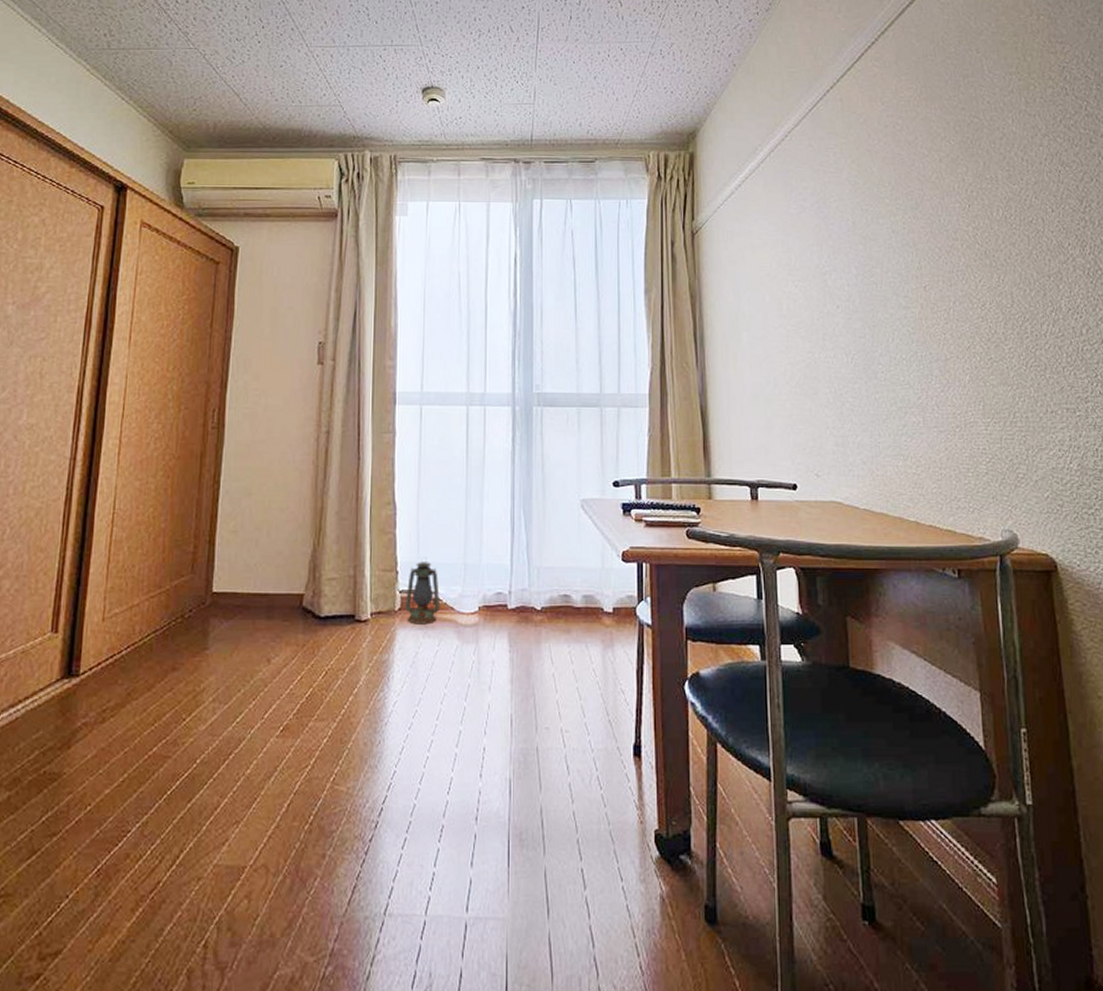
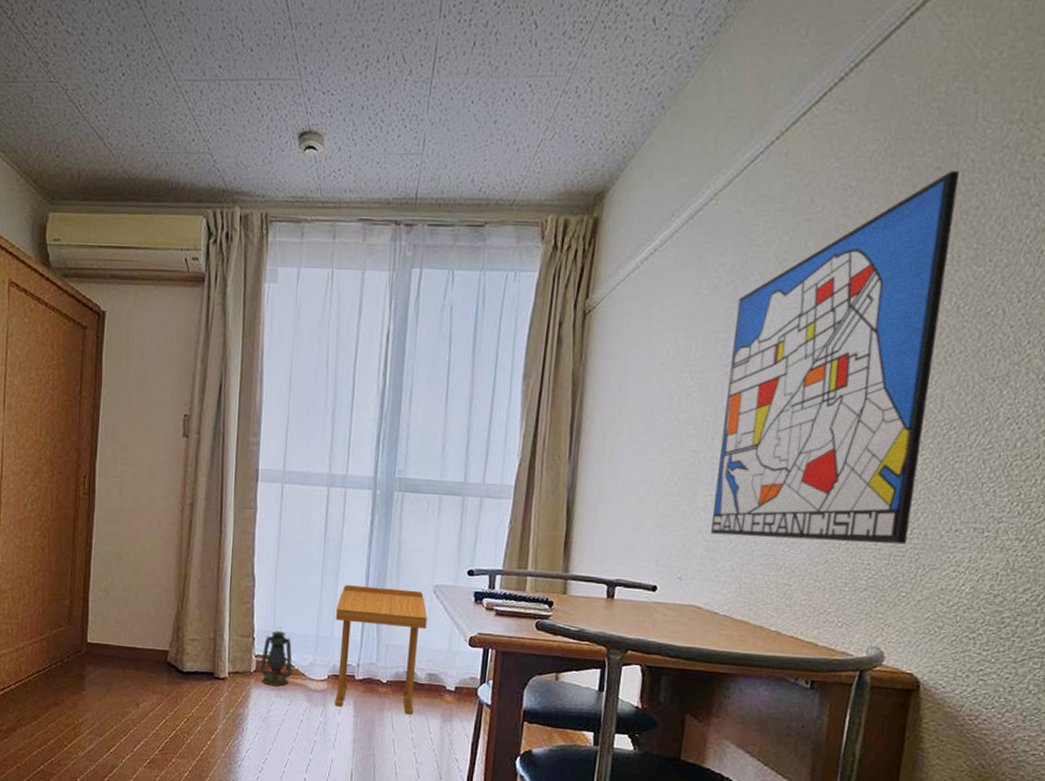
side table: none [482,506,577,644] -> present [335,585,427,715]
wall art: none [824,111,1013,430] -> present [711,171,959,545]

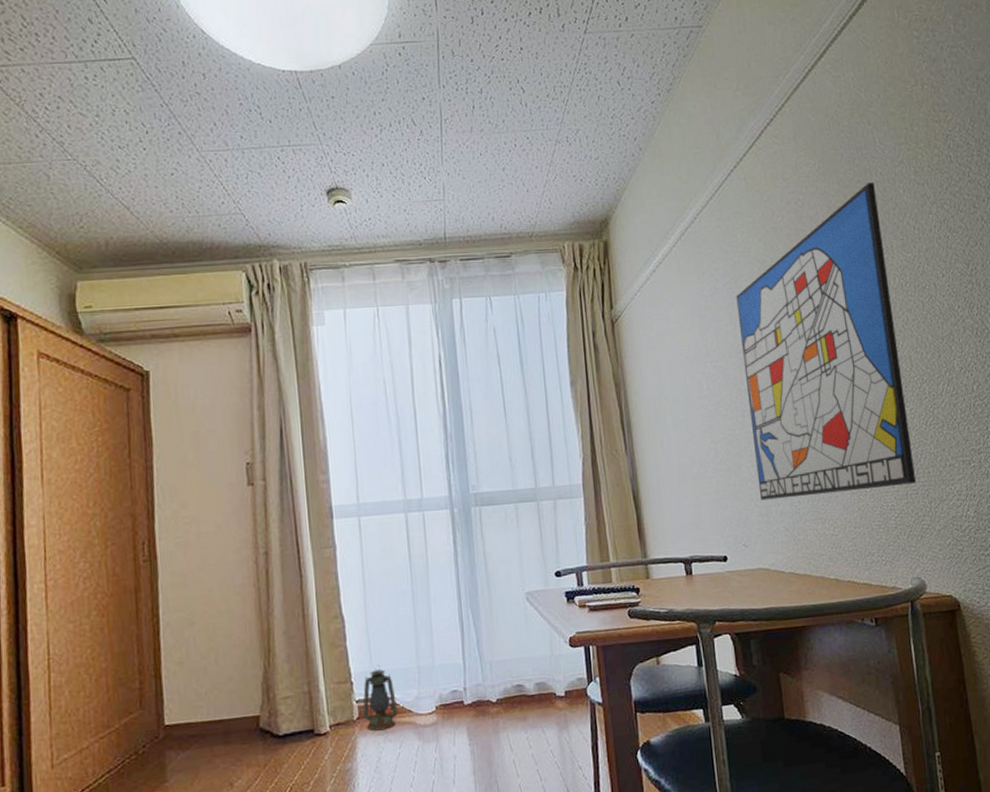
side table: present [335,585,427,715] -> none [432,601,529,738]

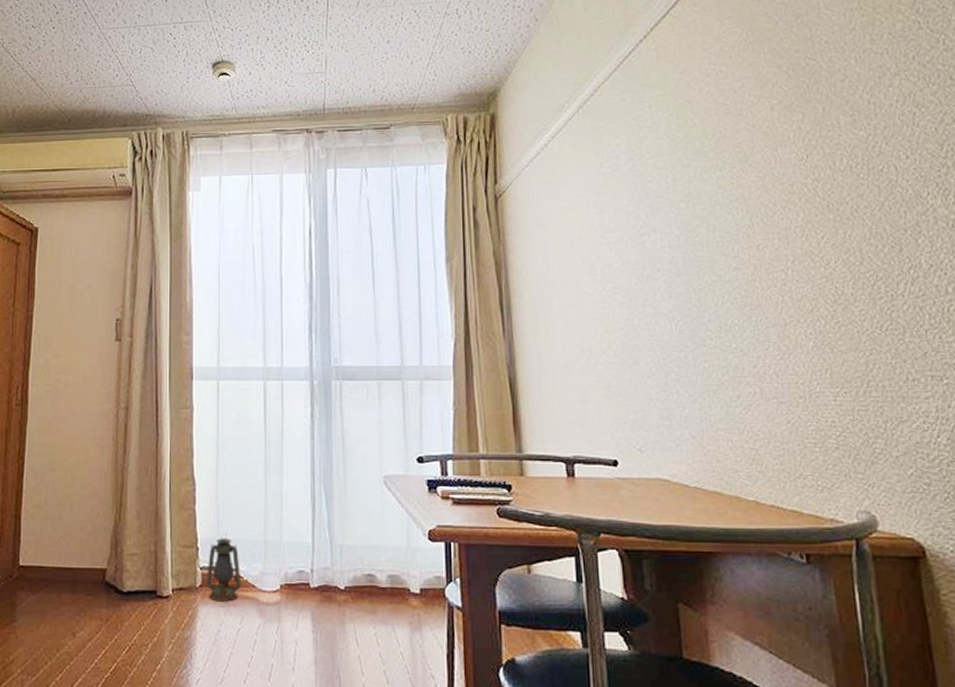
wall art: present [736,182,917,501] -> none [640,52,867,401]

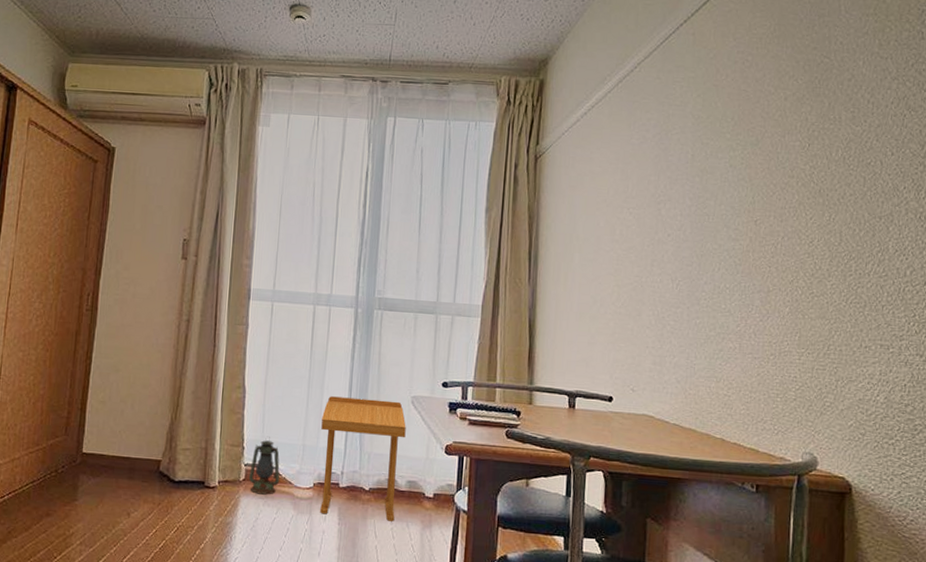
side table: none [282,482,381,625] -> present [320,396,406,521]

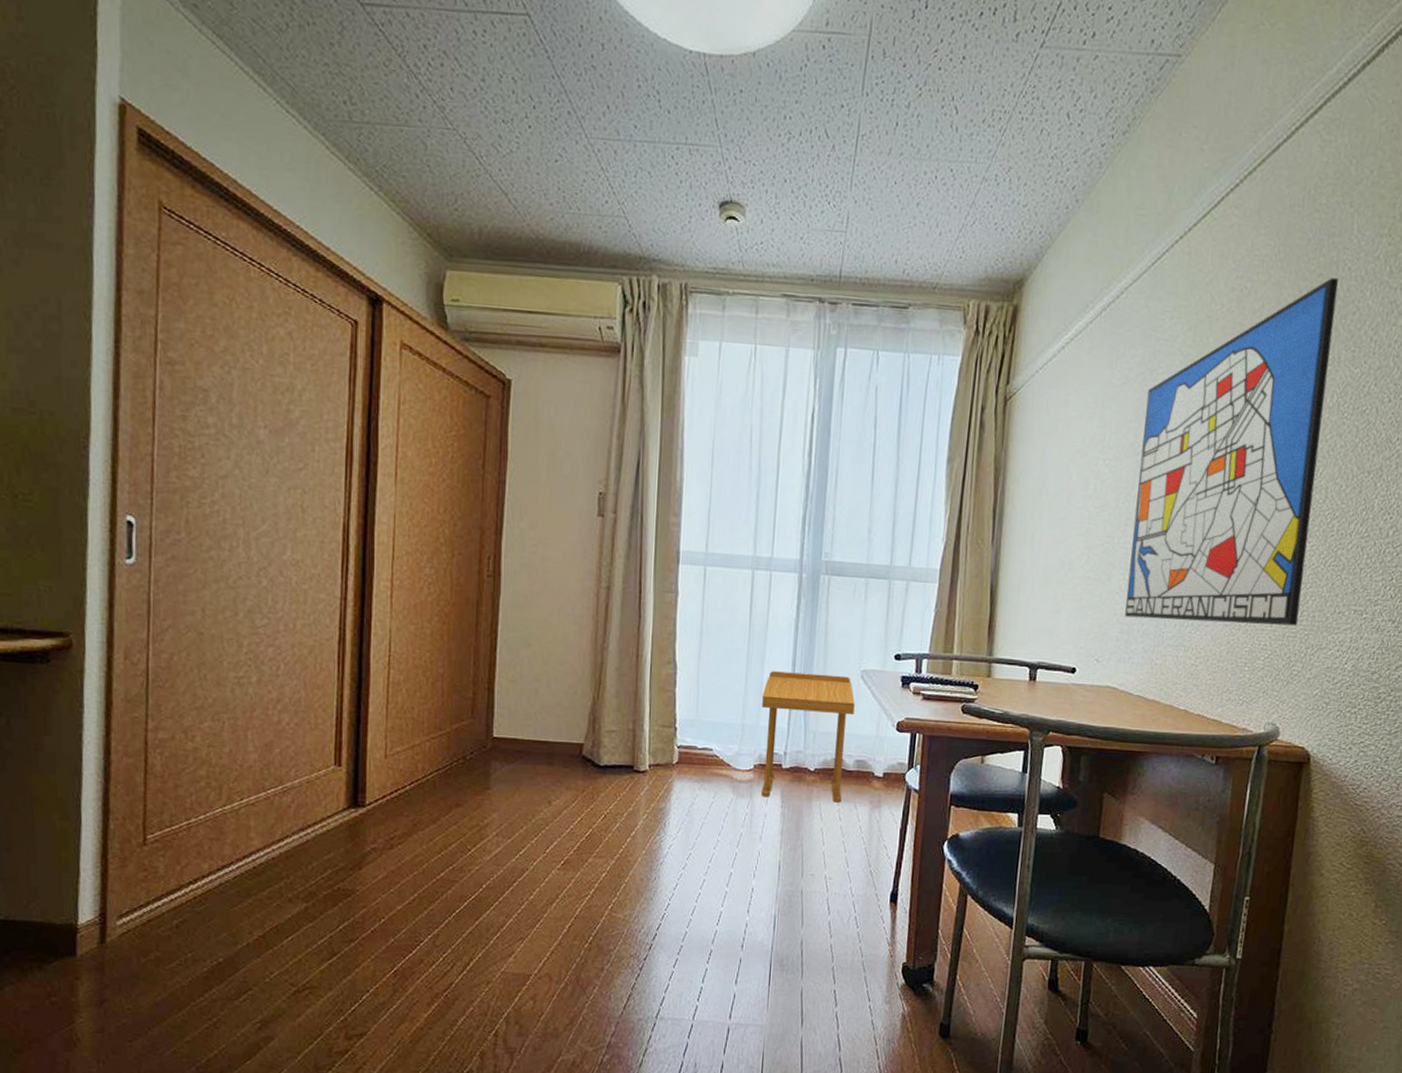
lantern: present [249,437,280,495] -> none [683,717,717,778]
wall art: none [656,51,833,360] -> present [1125,278,1339,626]

